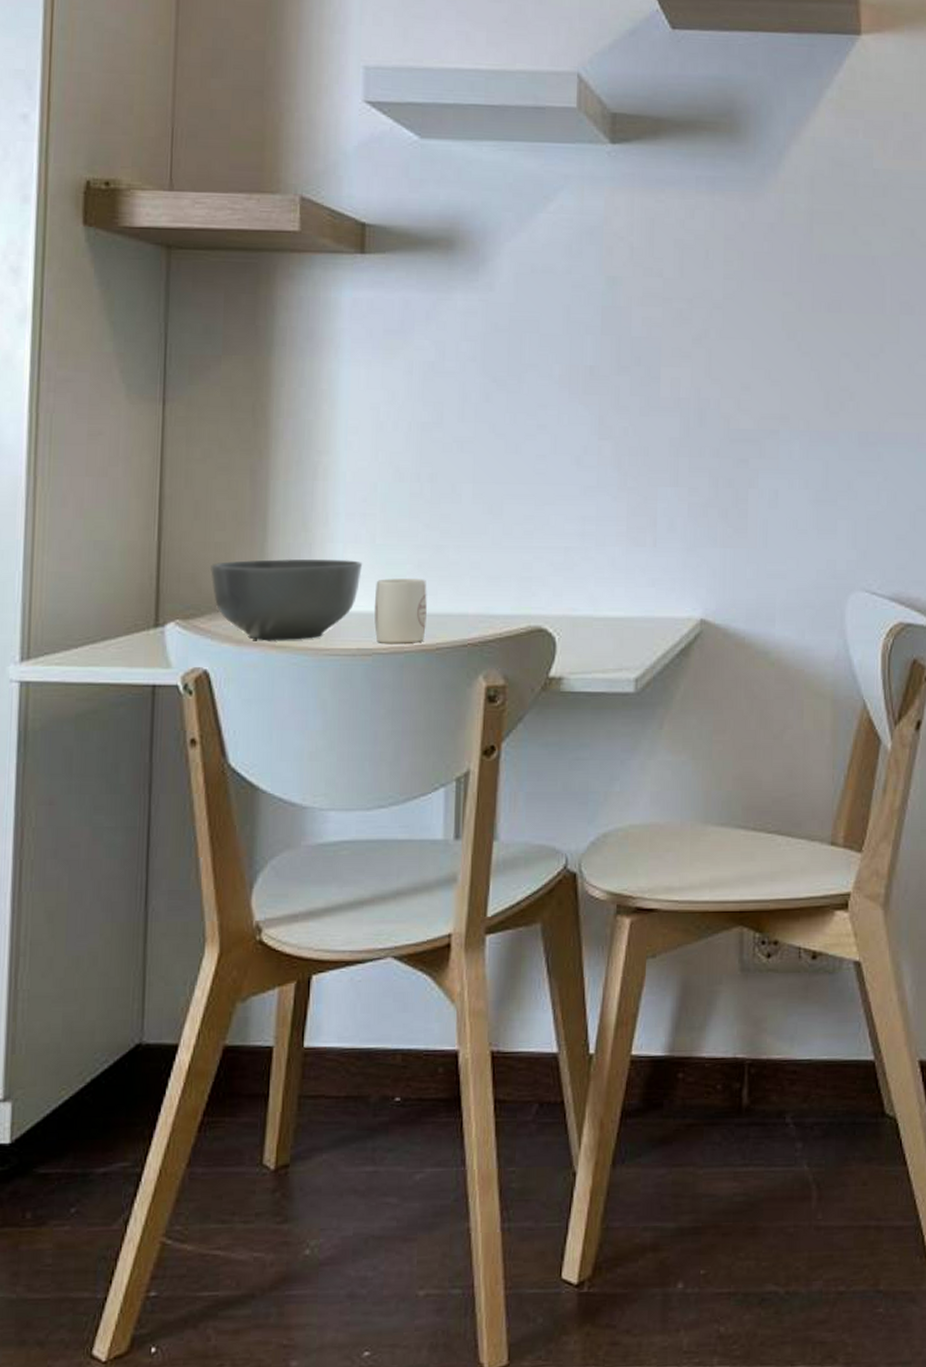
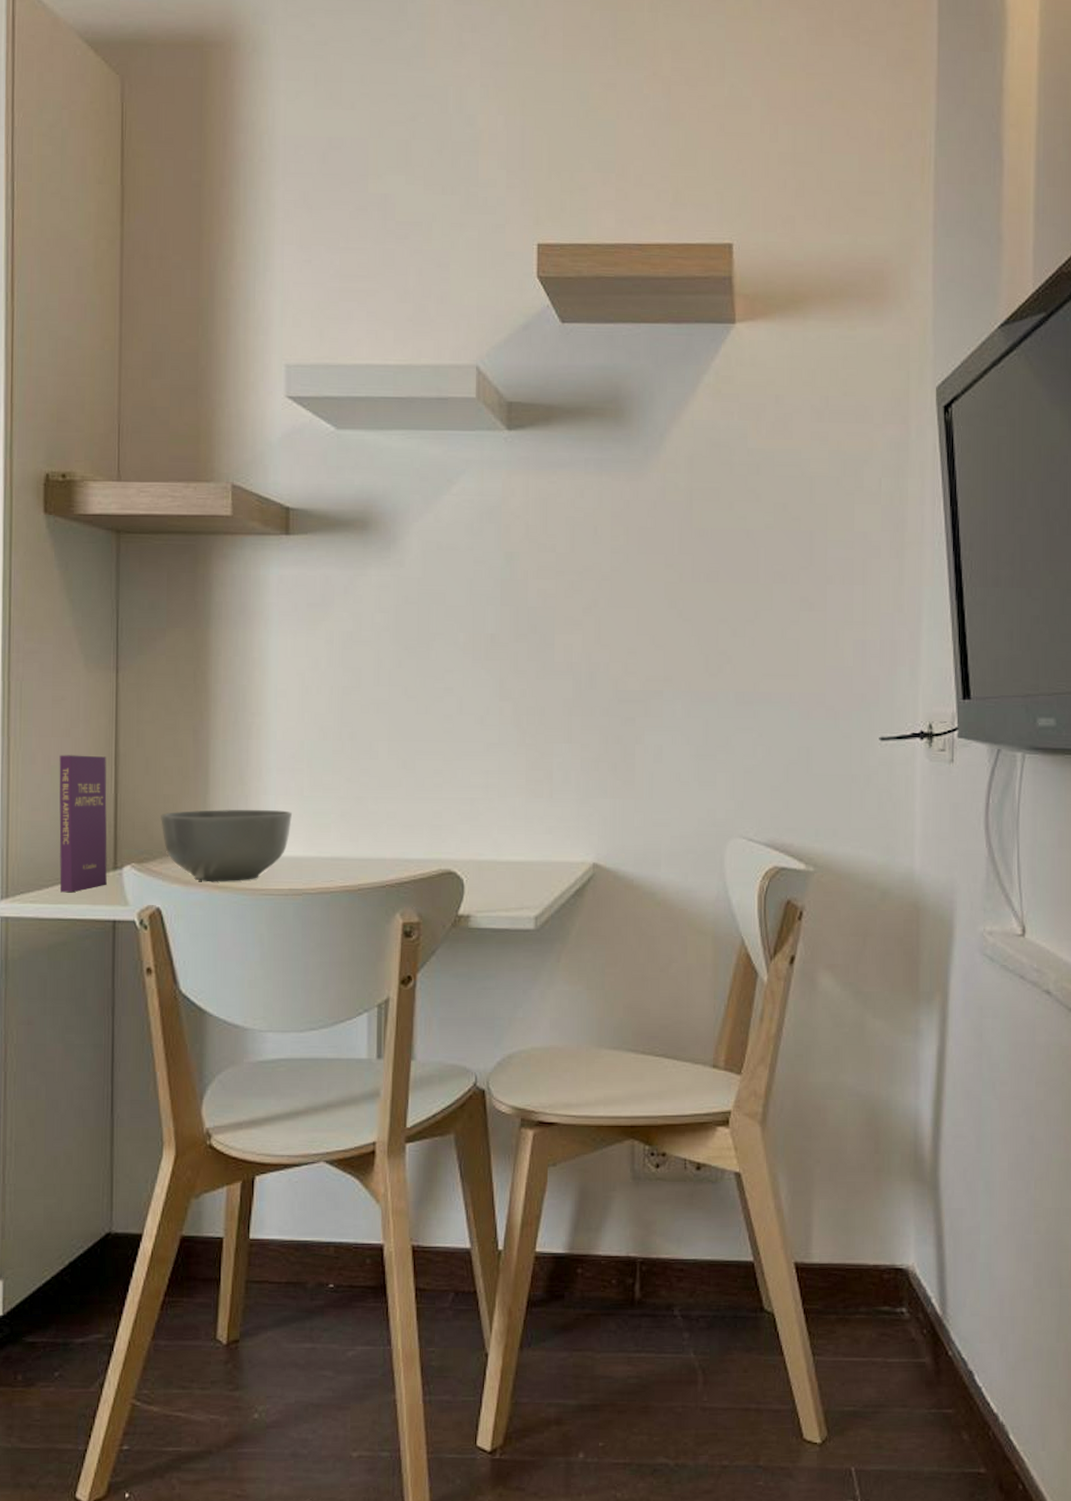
book: none [91,497,149,654] -> present [59,755,107,893]
mug: present [374,579,427,645] -> none [303,827,349,886]

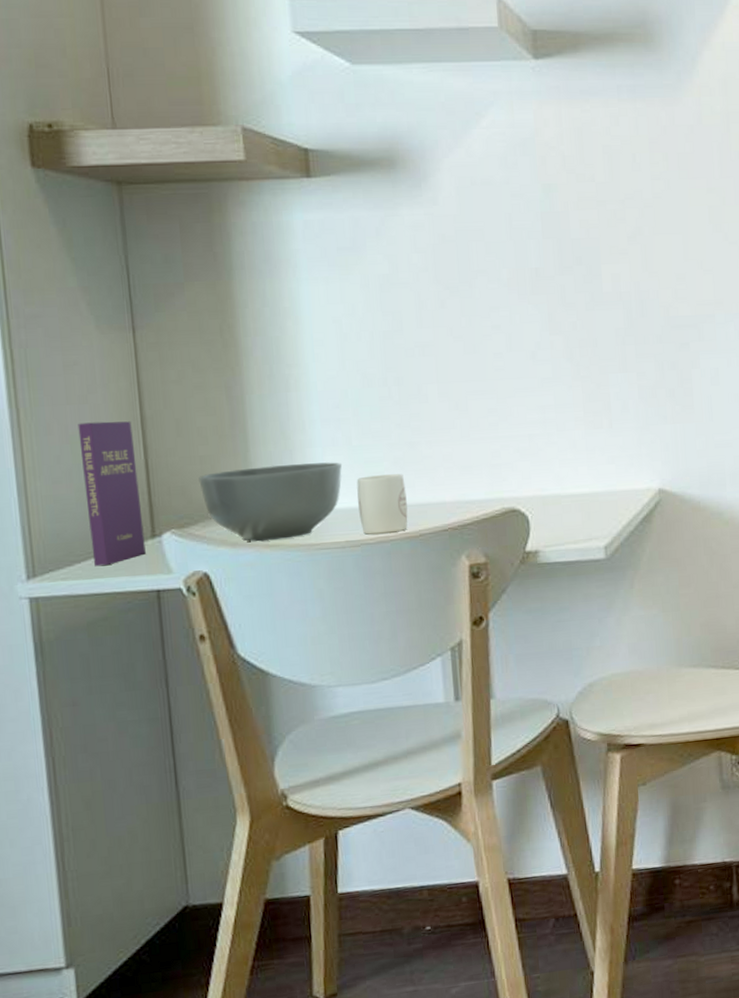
mug: none [303,827,349,886] -> present [356,474,408,535]

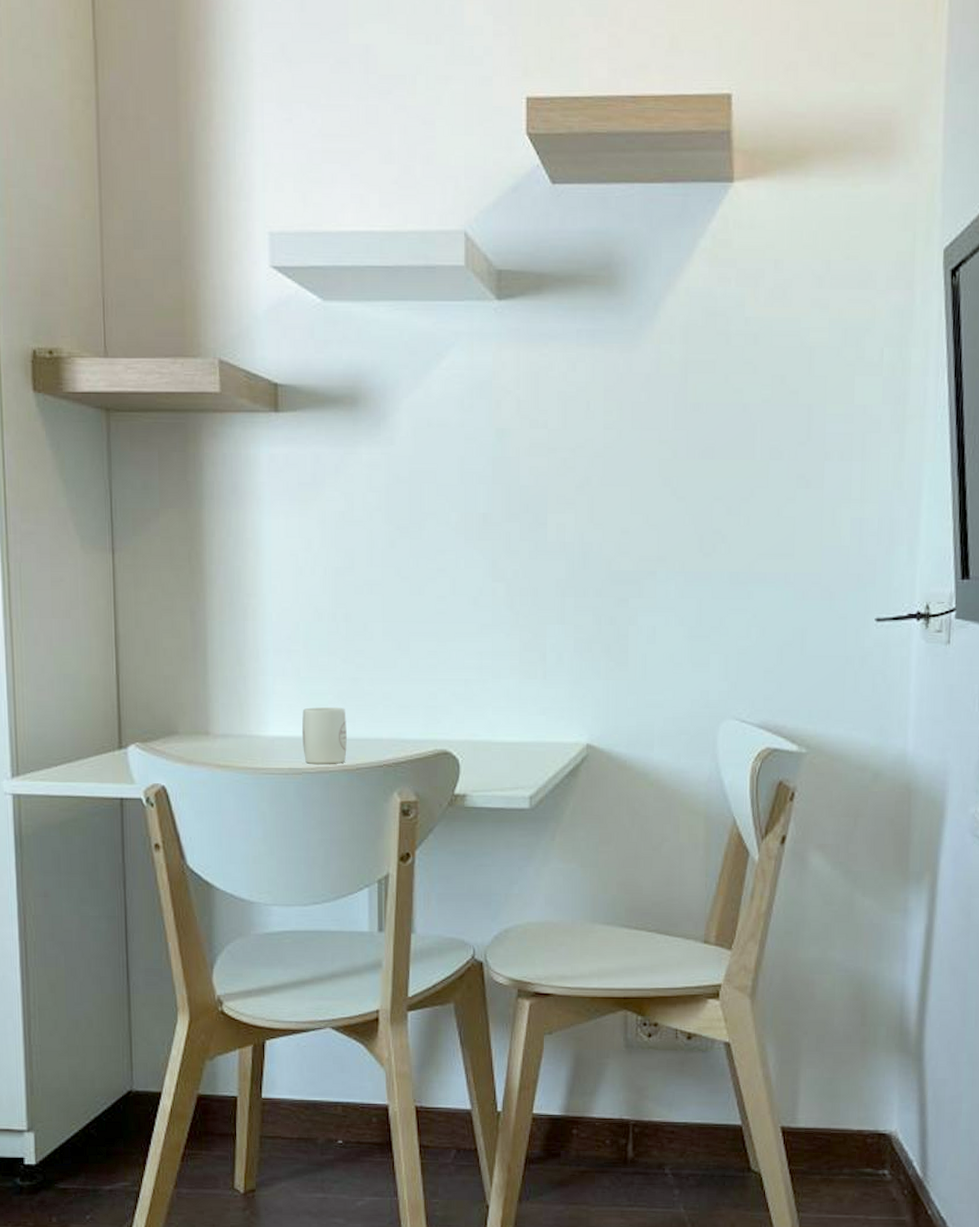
book: present [78,421,146,567] -> none [61,636,113,771]
bowl: present [198,462,342,541] -> none [162,690,290,761]

